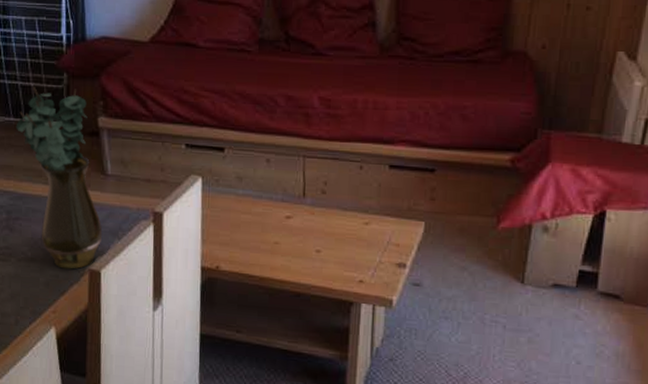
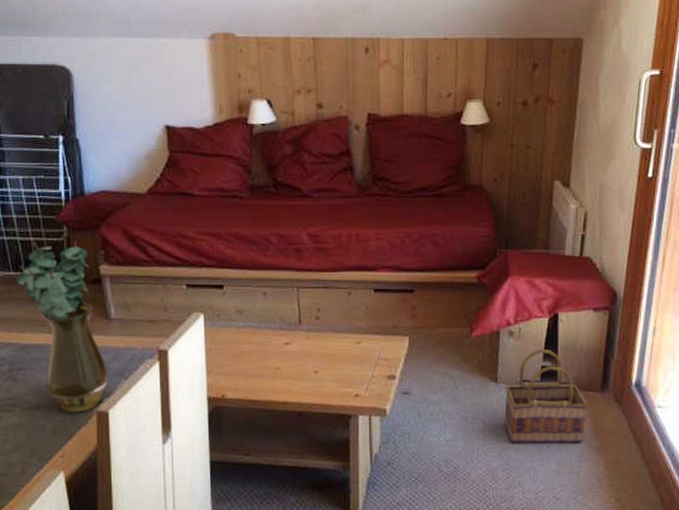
basket: none [528,250,632,364] -> present [504,349,588,444]

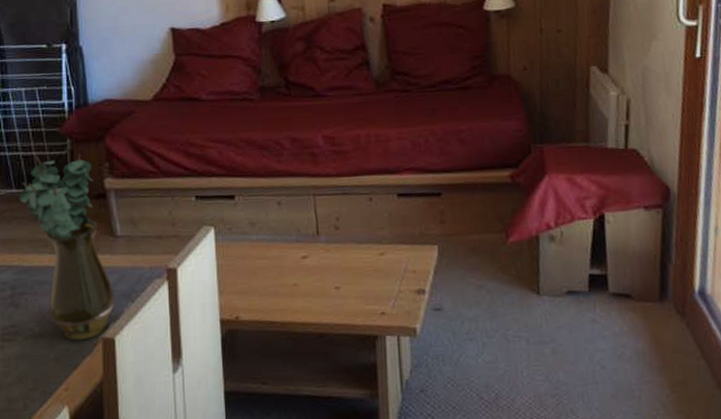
basket: present [504,349,588,444] -> none [549,254,646,365]

